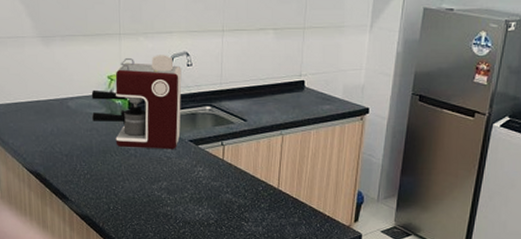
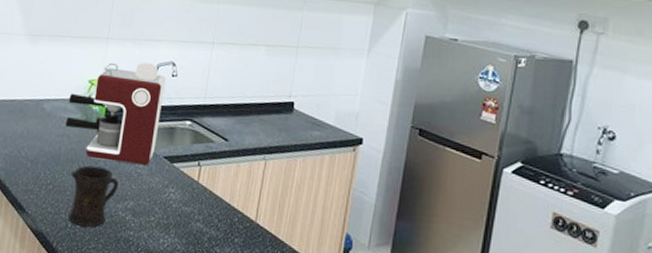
mug: none [104,154,151,207] -> present [68,165,119,228]

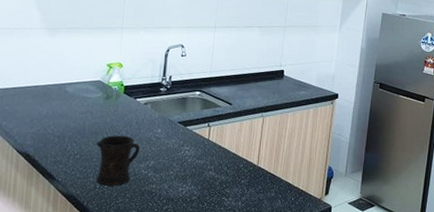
coffee maker: present [65,62,166,166] -> none [88,46,176,131]

